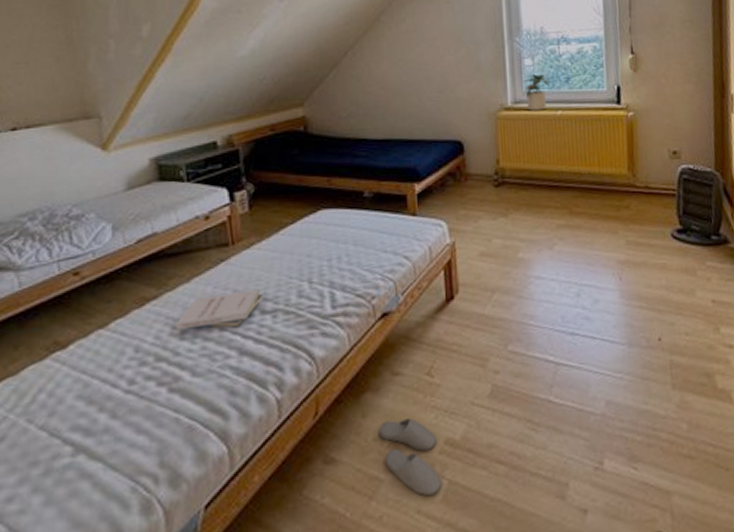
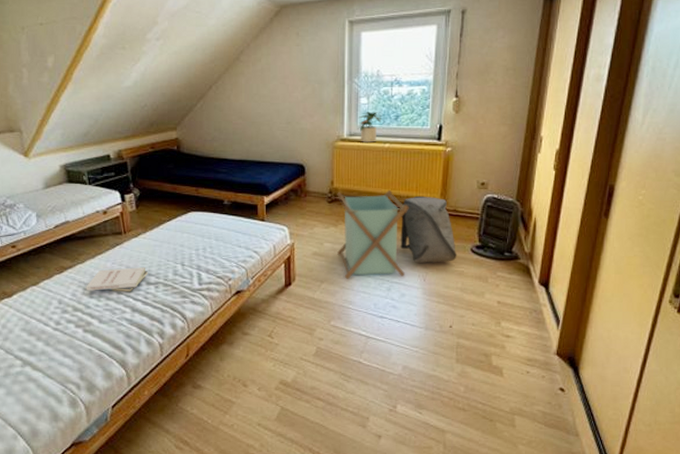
slippers: present [379,417,442,497] -> none [232,364,277,416]
laundry basket: none [504,166,597,286] -> present [337,189,409,279]
backpack: none [584,171,656,257] -> present [400,195,457,264]

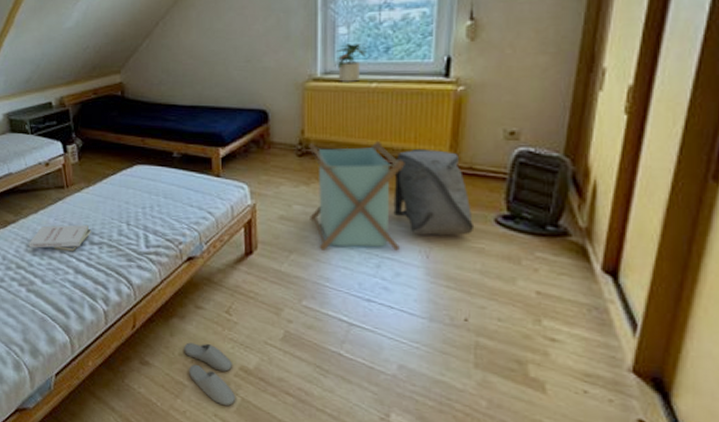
slippers: none [232,364,277,416] -> present [184,342,236,407]

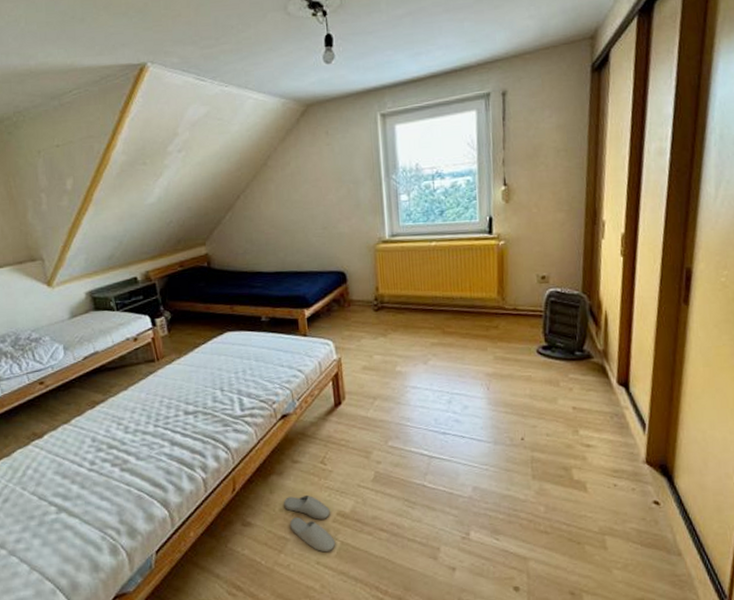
books: present [29,225,92,252] -> none [120,396,186,426]
laundry basket: present [309,140,405,251] -> none [383,291,467,394]
potted plant: present [333,44,366,82] -> none [399,208,425,243]
backpack: present [393,148,475,237] -> none [456,295,522,370]

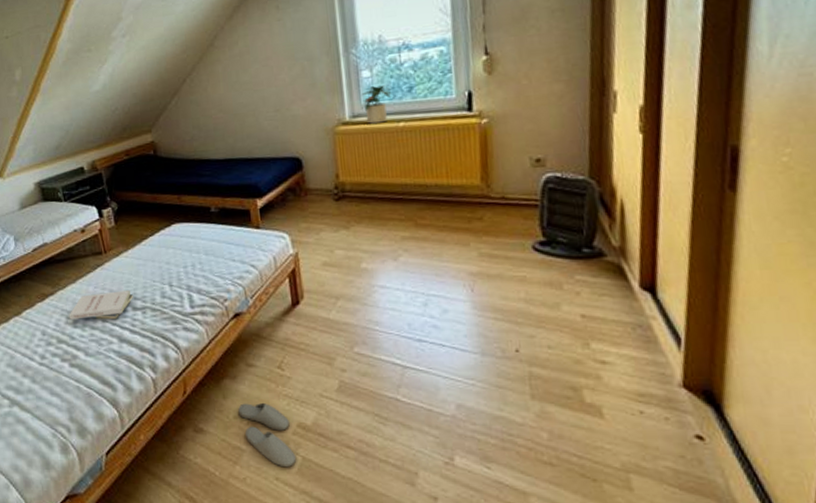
books: none [120,396,186,426] -> present [69,290,134,320]
potted plant: none [399,208,425,243] -> present [360,85,391,124]

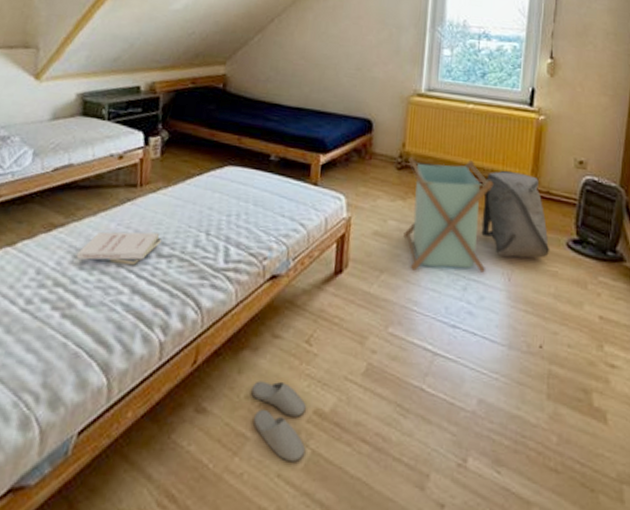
laundry basket: none [344,178,446,294] -> present [403,157,494,273]
potted plant: present [360,85,391,124] -> none [437,65,466,102]
backpack: none [430,182,514,269] -> present [481,170,550,259]

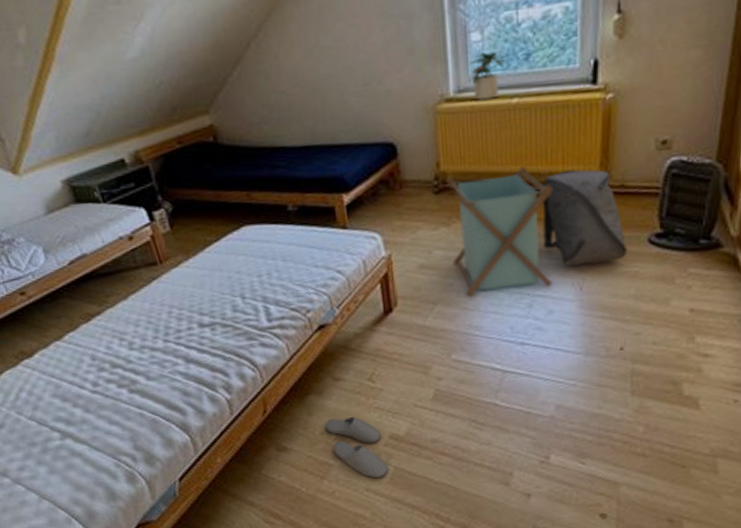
books: present [76,231,163,266] -> none [122,305,200,341]
potted plant: none [437,65,466,102] -> present [468,51,504,100]

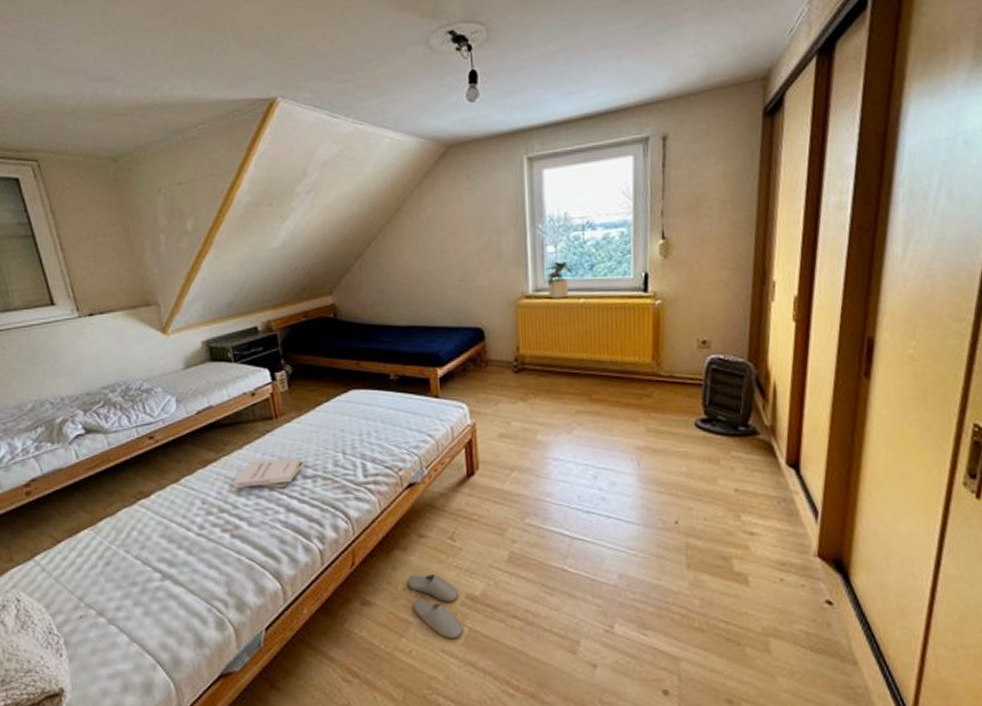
books: none [122,305,200,341] -> present [233,458,305,488]
laundry basket: present [446,165,553,297] -> none [524,354,615,466]
backpack: present [542,169,628,266] -> none [605,359,679,444]

